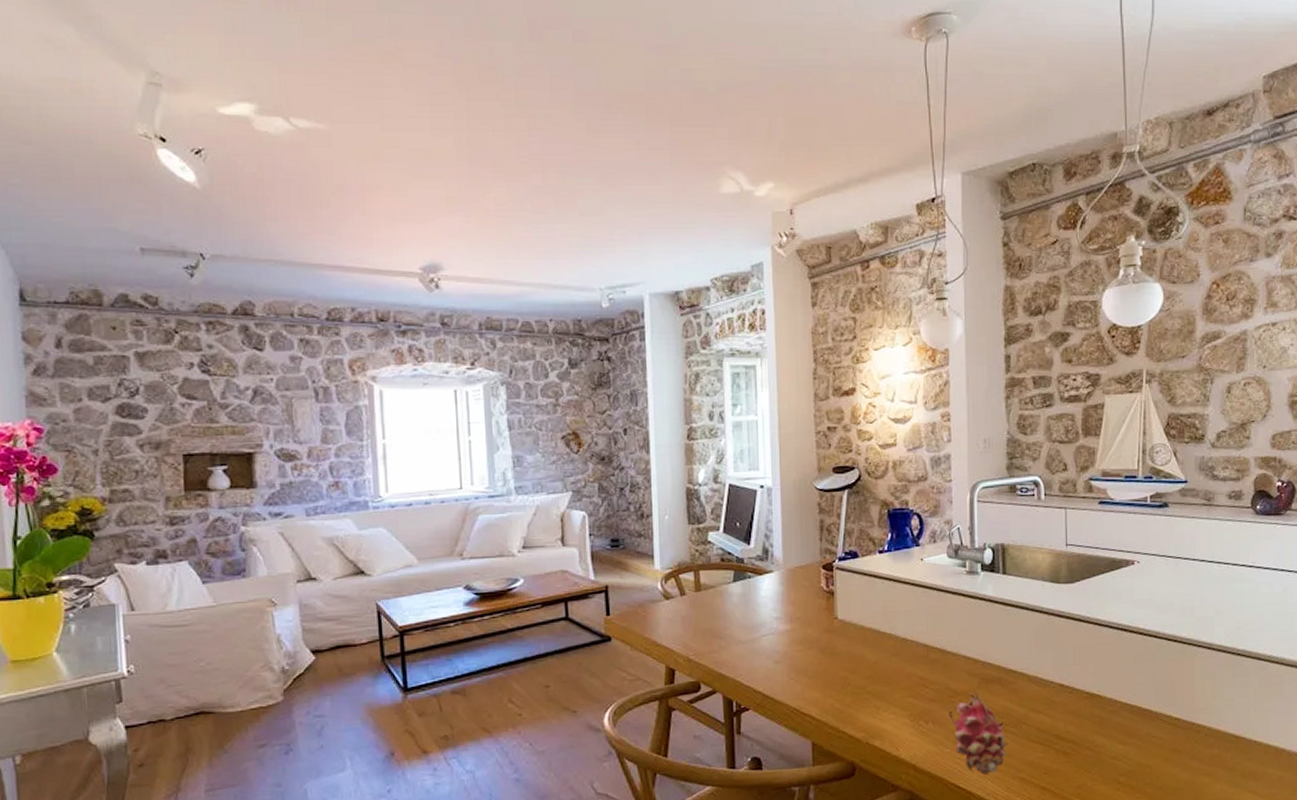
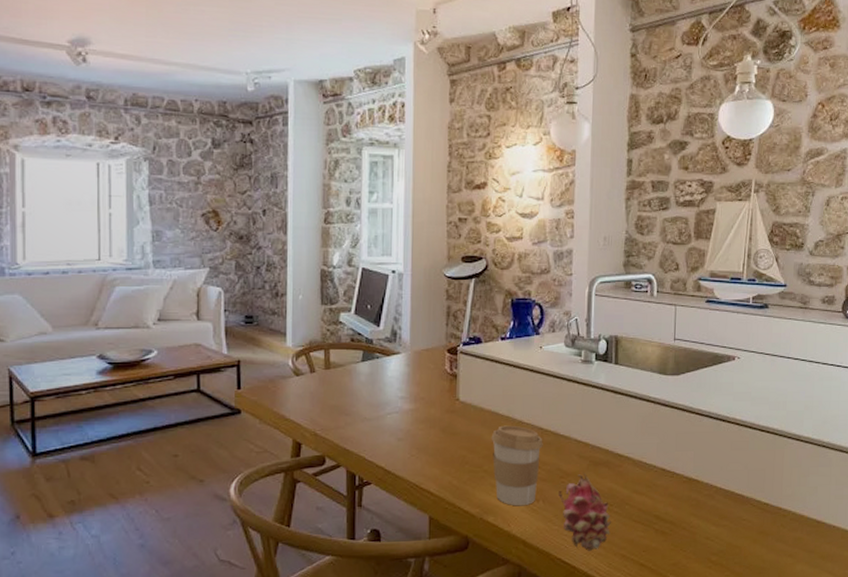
coffee cup: none [873,643,930,729] -> present [491,425,543,506]

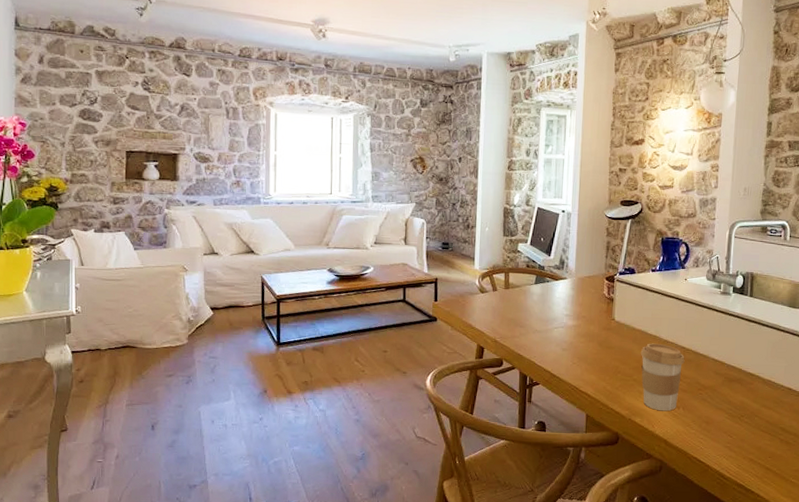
fruit: present [559,473,612,551] -> none [697,387,743,453]

